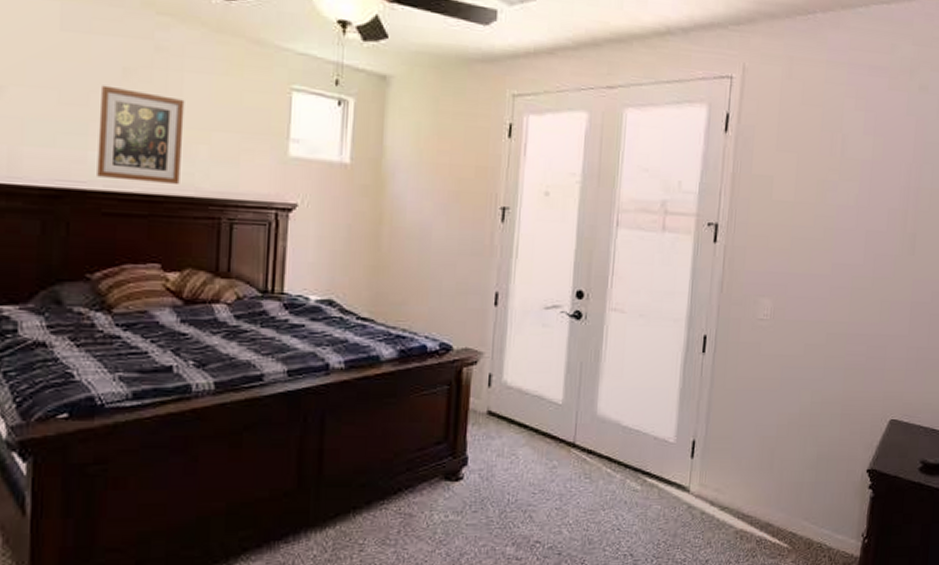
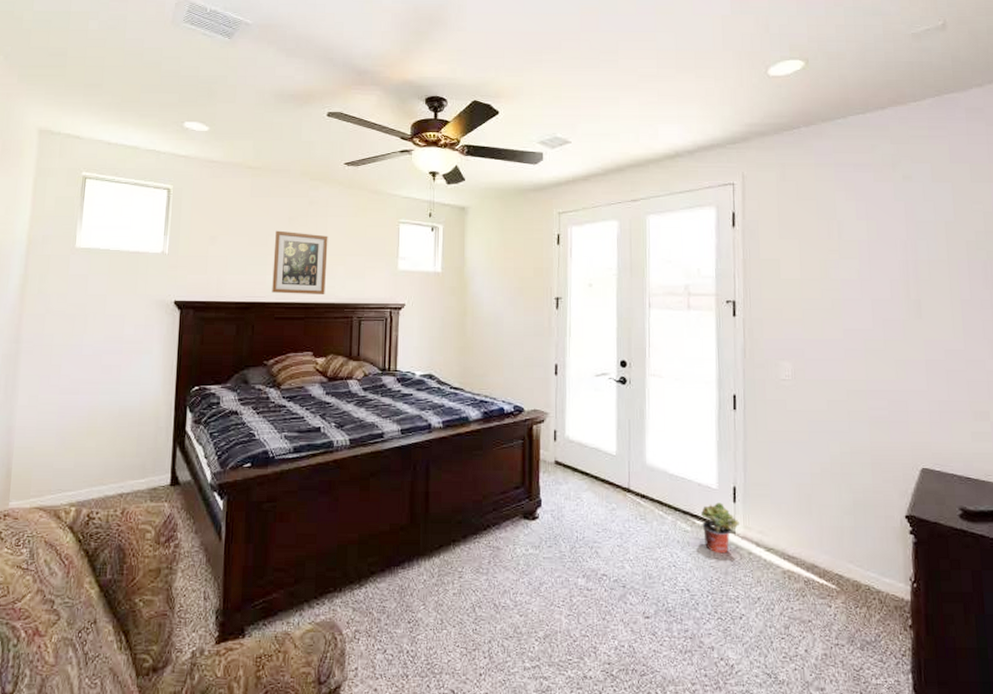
potted plant: none [653,458,695,514] -> present [701,503,739,554]

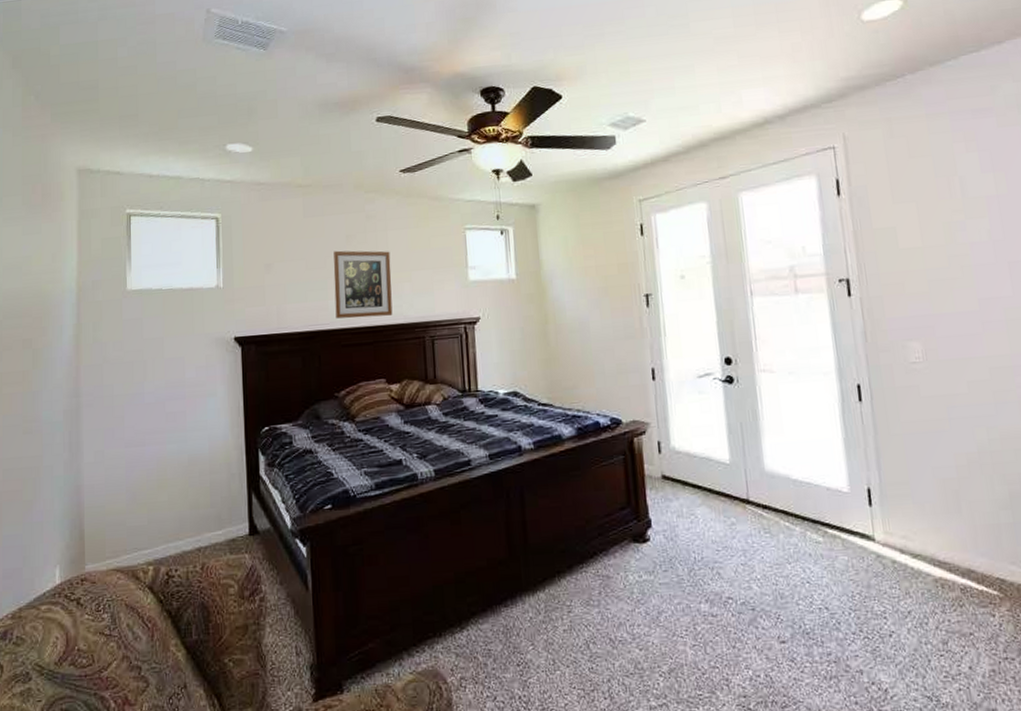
potted plant: present [701,503,739,554] -> none [833,507,878,565]

